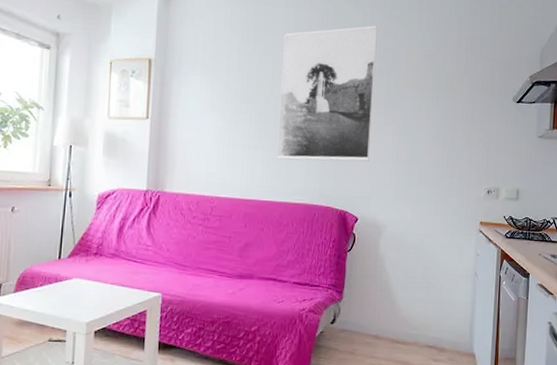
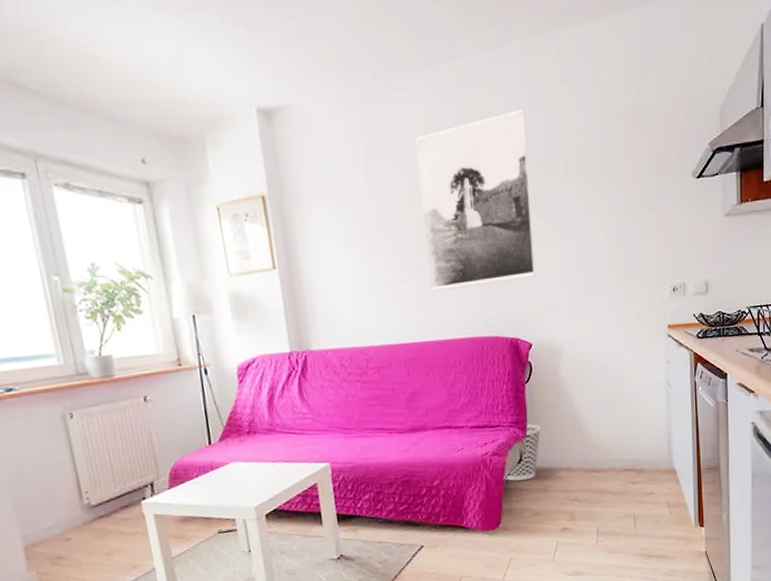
wastebasket: none [315,288,357,340] -> present [503,423,542,481]

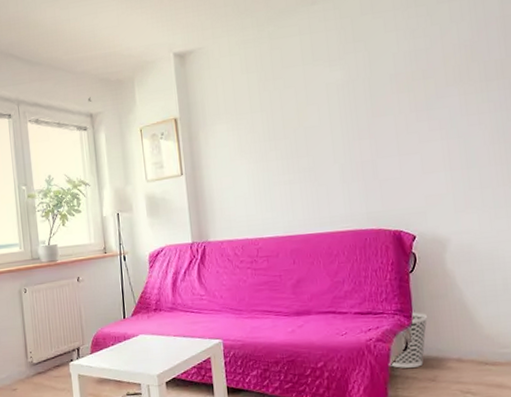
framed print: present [415,109,536,291] -> none [302,29,418,189]

